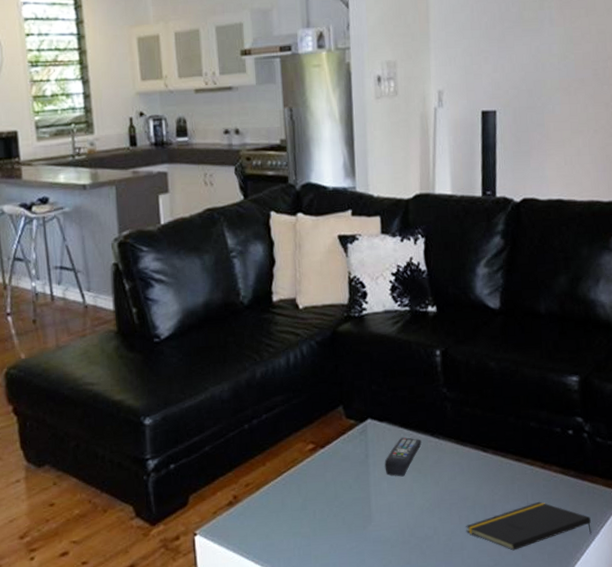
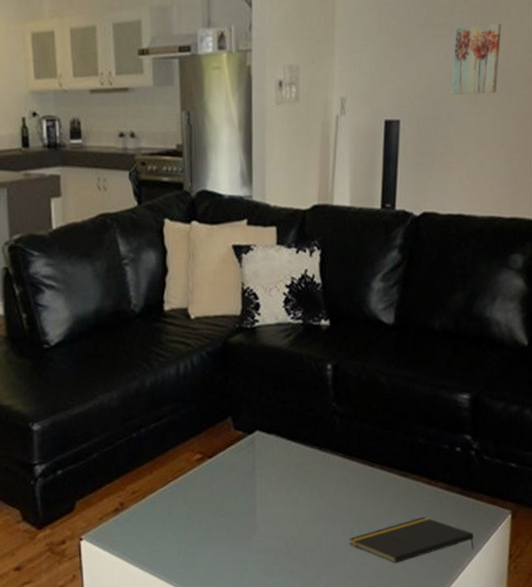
remote control: present [384,437,422,477] -> none [271,450,309,489]
wall art: none [545,16,590,85] -> present [452,23,502,95]

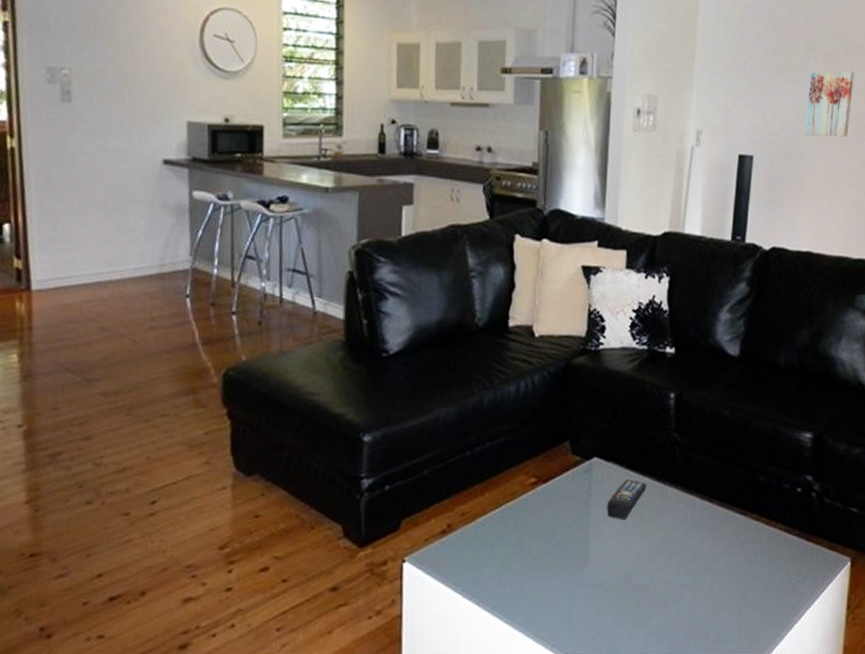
remote control: none [271,450,309,489] -> present [607,480,647,520]
notepad: present [349,516,474,564] -> none [684,558,812,607]

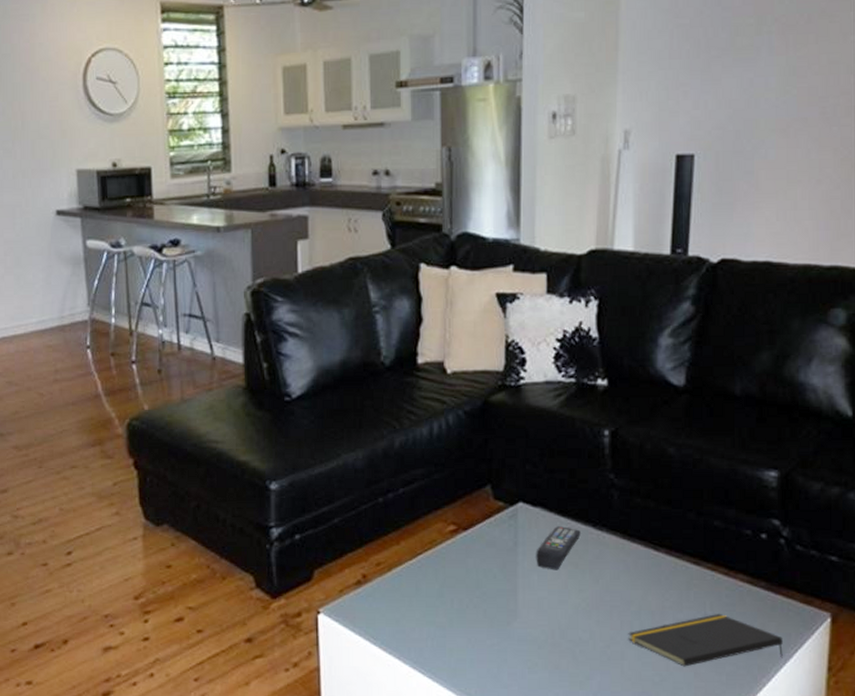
notepad: none [684,558,812,607] -> present [628,613,783,667]
wall art: present [805,71,854,137] -> none [758,43,820,125]

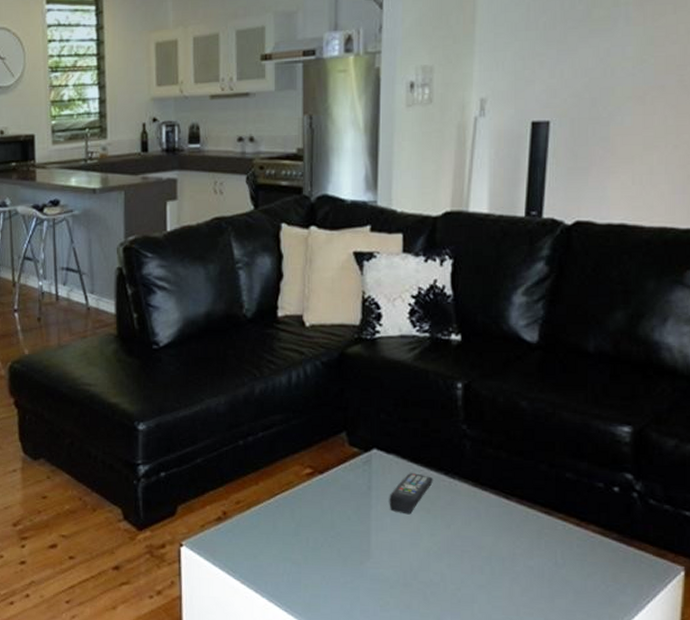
notepad: present [628,613,783,667] -> none [479,562,635,613]

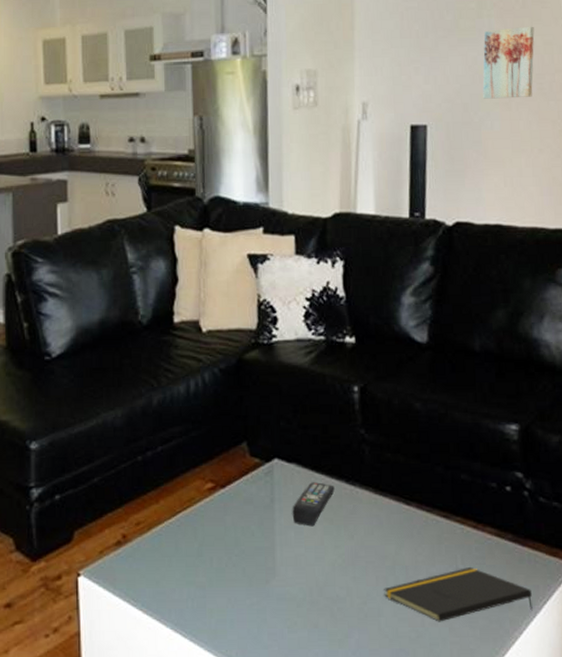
notepad: none [479,562,635,613] -> present [384,566,533,622]
wall art: none [614,13,678,93] -> present [482,26,535,99]

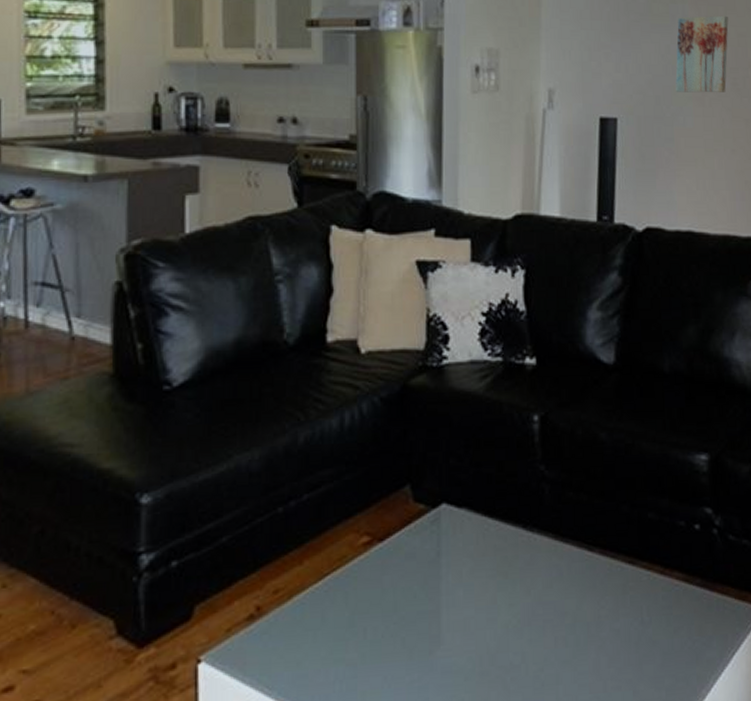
remote control: present [292,482,335,527] -> none [461,529,510,583]
notepad: present [384,566,533,622] -> none [563,618,721,685]

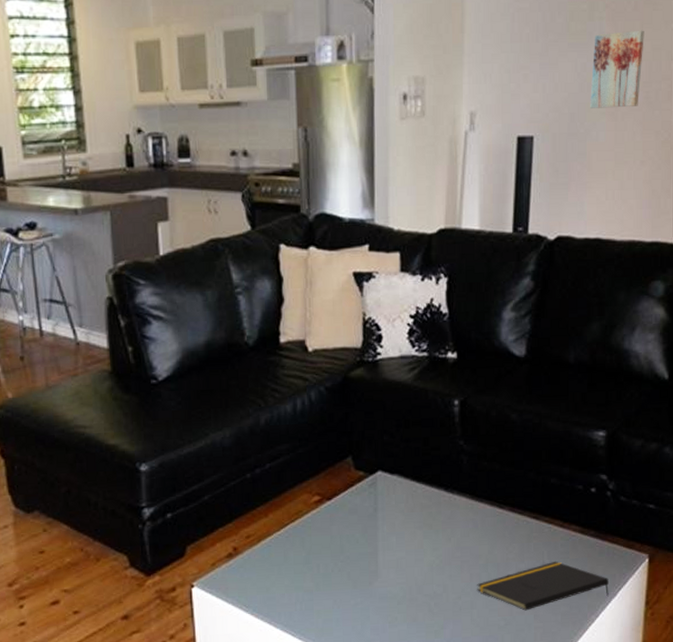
notepad: none [563,618,721,685] -> present [477,561,609,611]

